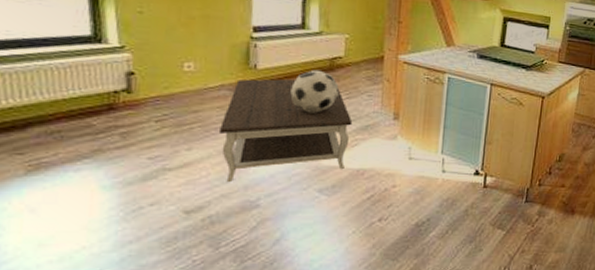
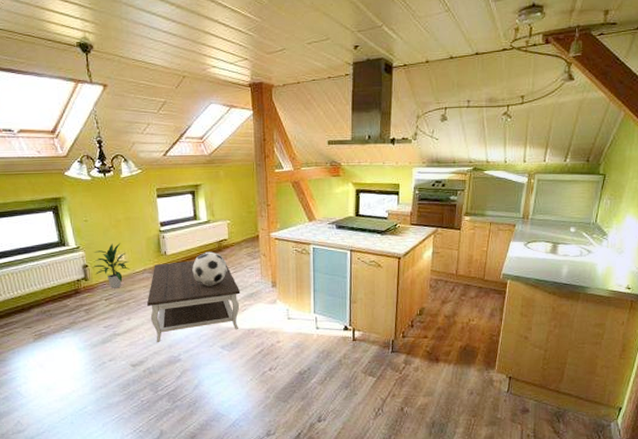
indoor plant: none [141,46,201,107] -> present [92,243,130,288]

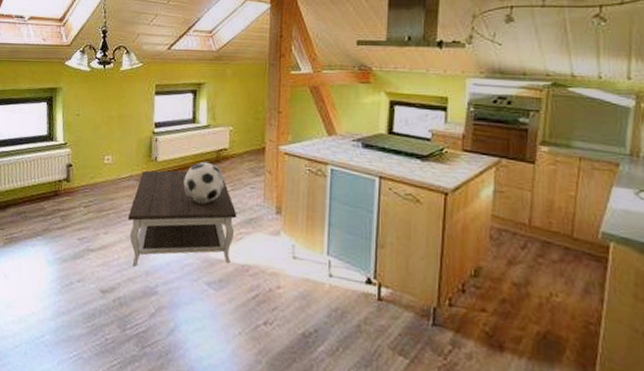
indoor plant: present [92,243,130,288] -> none [76,142,116,195]

